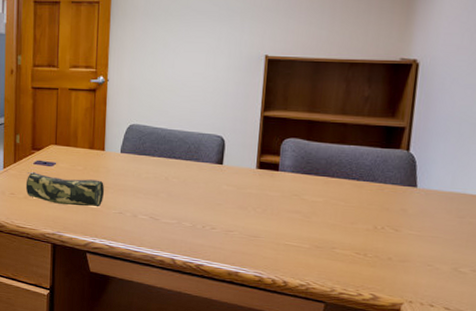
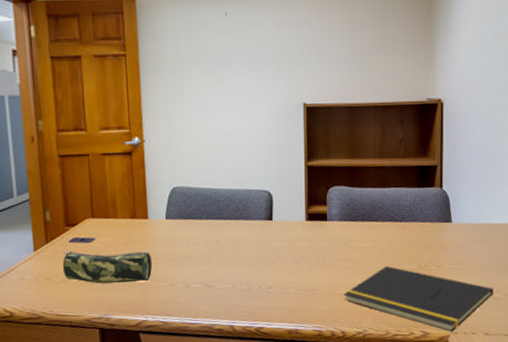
notepad: none [289,222,460,300] -> present [344,265,494,332]

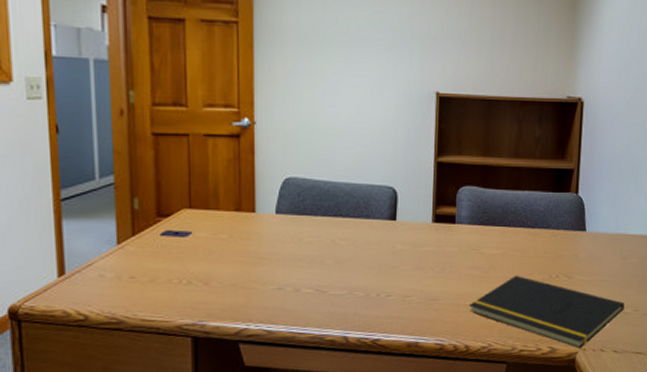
pencil case: present [62,250,153,284] -> none [151,245,258,285]

